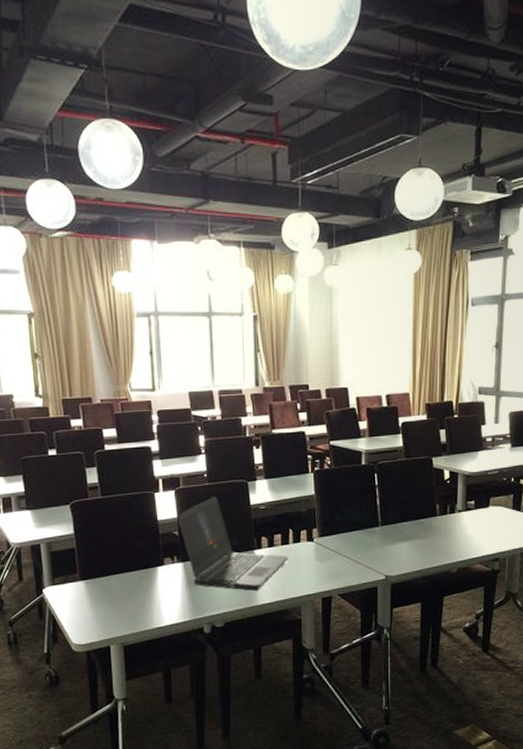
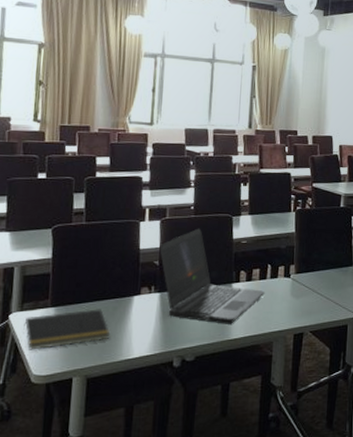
notepad: none [57,580,140,622] -> present [23,309,110,350]

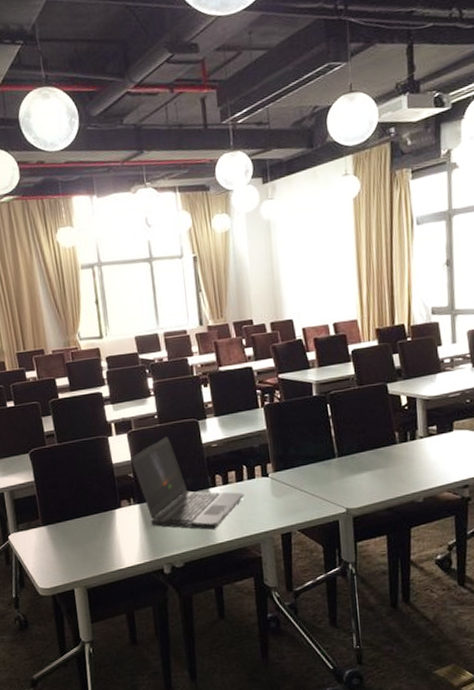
notepad: present [23,309,110,350] -> none [22,524,100,566]

